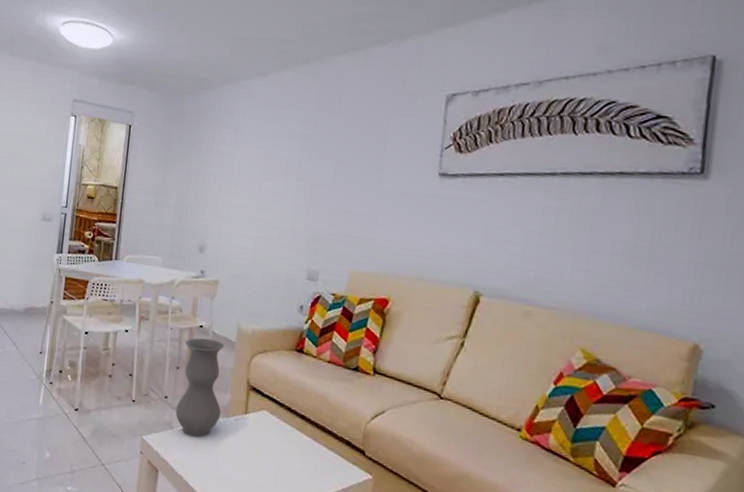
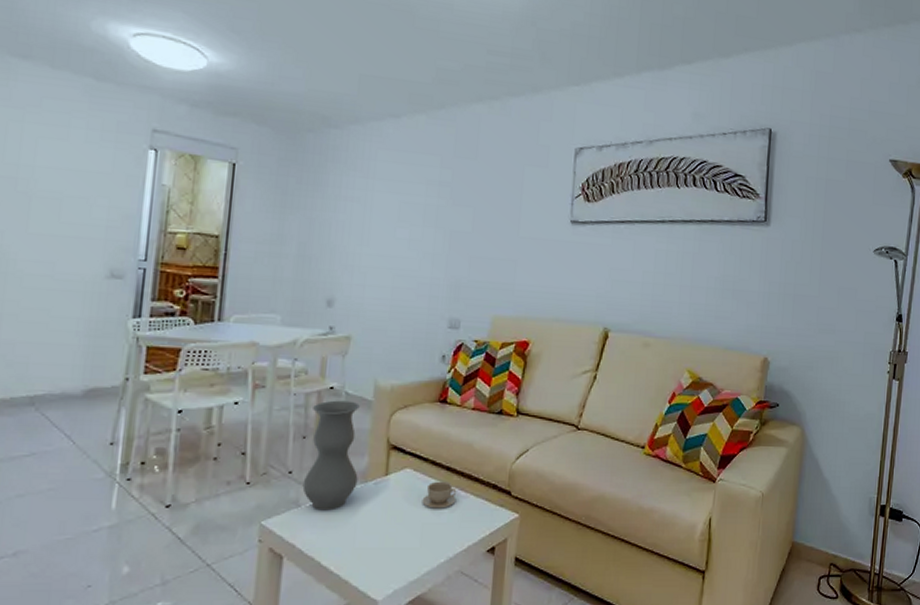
teacup: none [277,427,311,455] -> present [422,481,457,509]

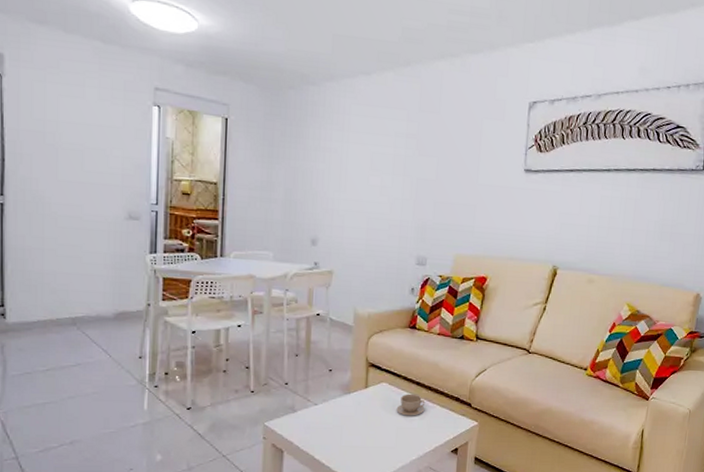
vase: present [302,400,360,511] -> none [297,325,343,416]

